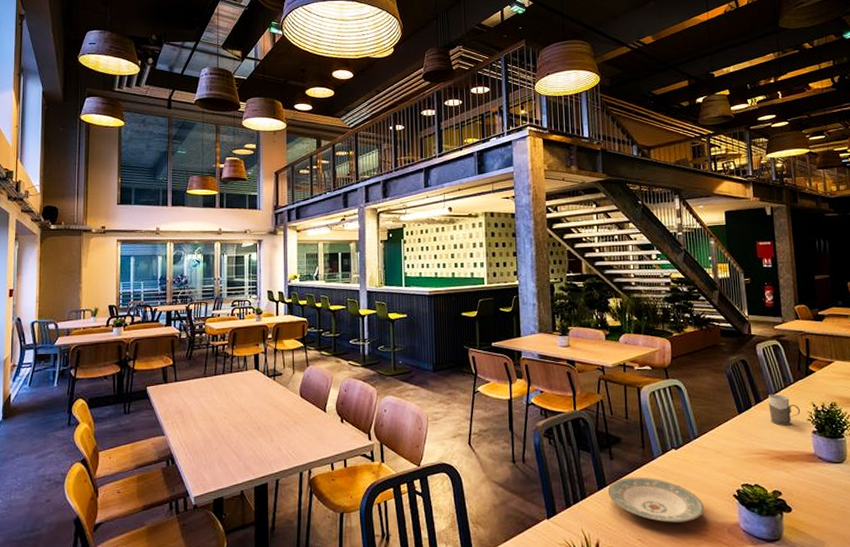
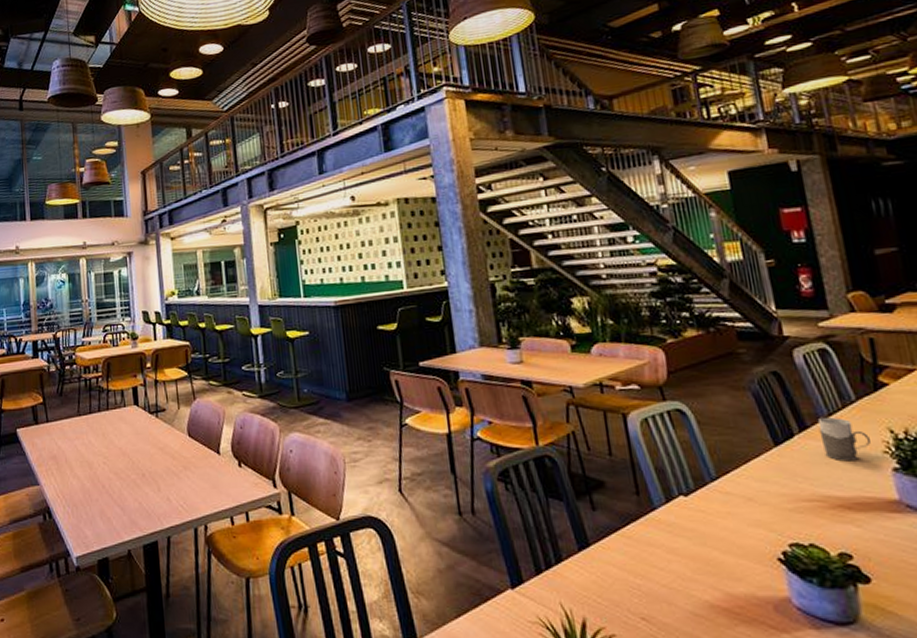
plate: present [607,477,705,523] -> none [591,533,736,596]

